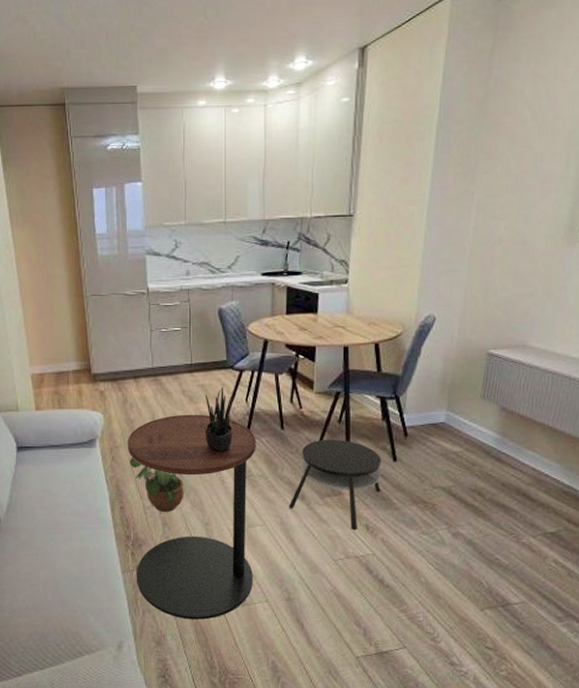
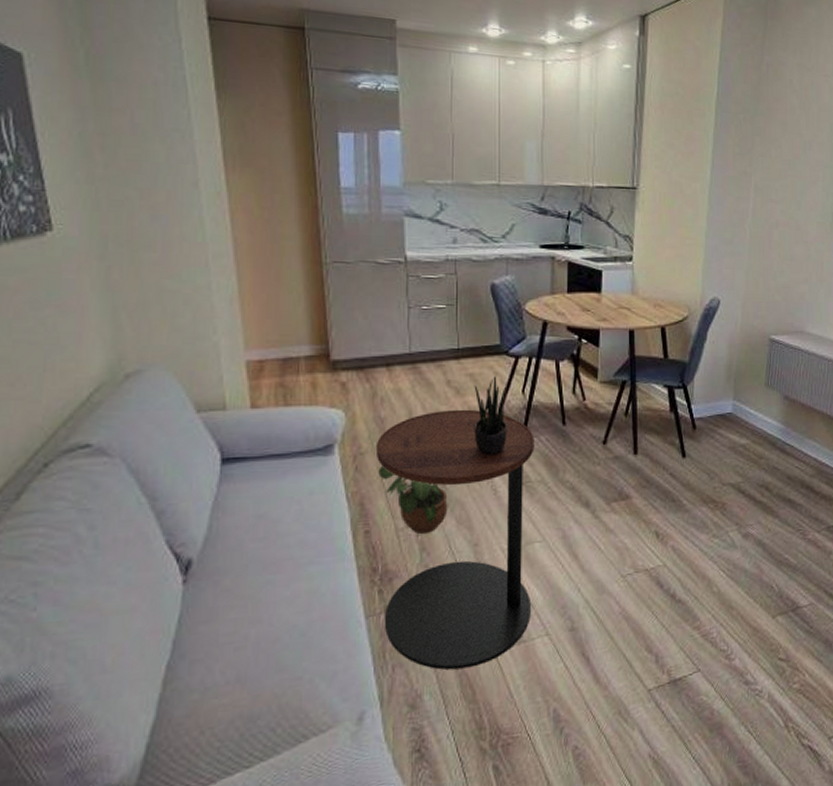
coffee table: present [288,439,381,530] -> none [571,434,670,538]

